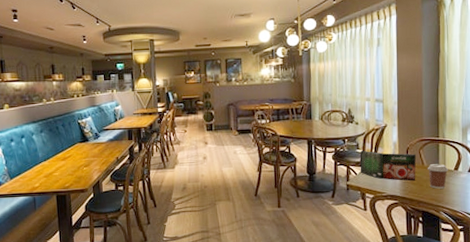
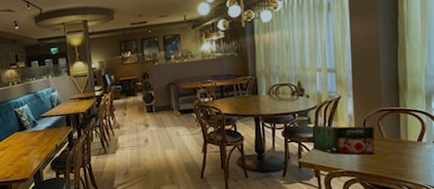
coffee cup: present [427,164,449,189] -> none [387,135,411,162]

